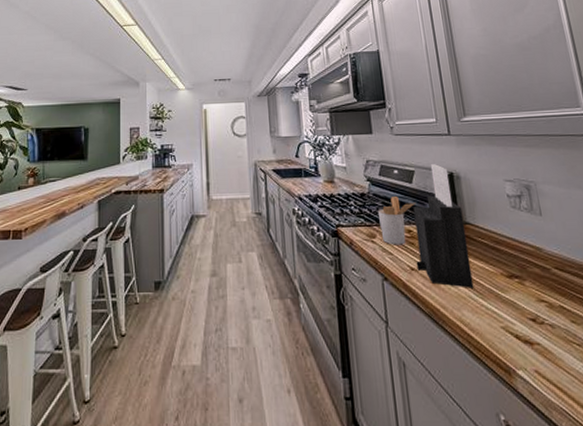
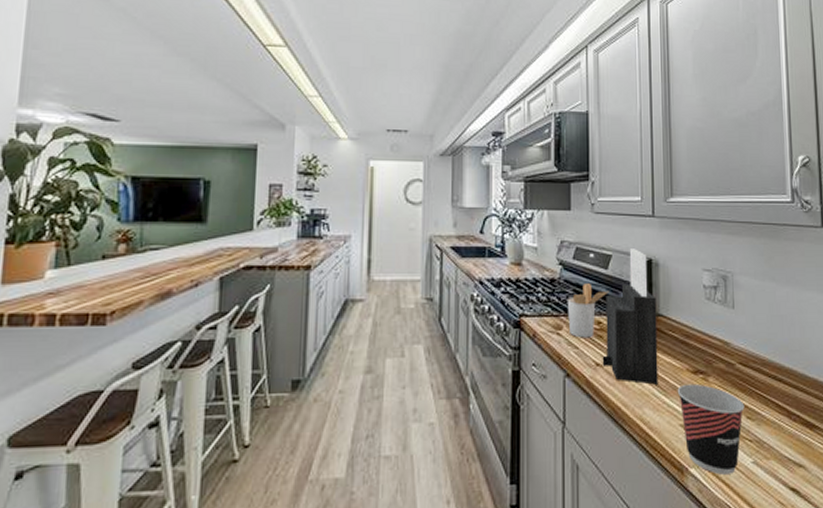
cup: none [493,287,569,378] -> present [677,383,745,475]

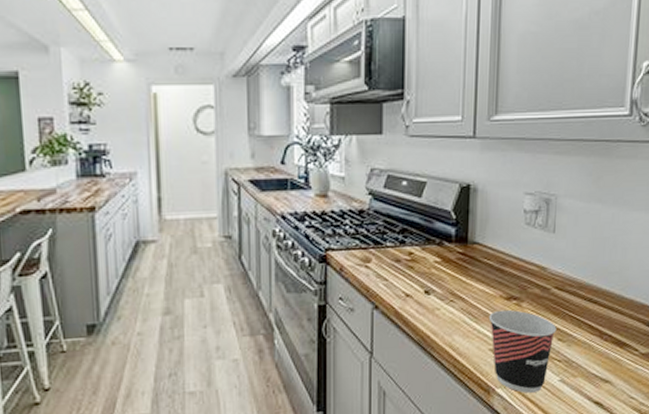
utensil holder: present [567,284,610,338] -> none [376,213,423,270]
knife block: present [602,249,658,385] -> none [412,174,473,313]

